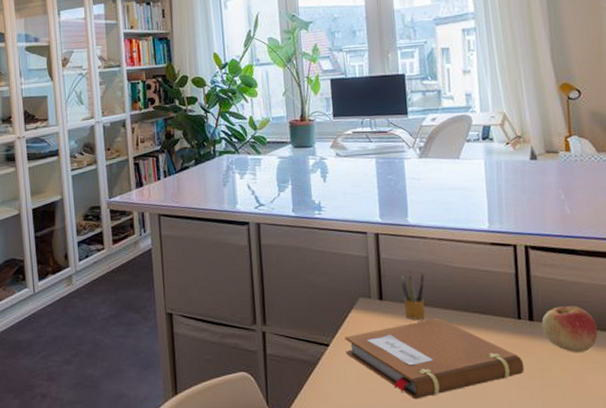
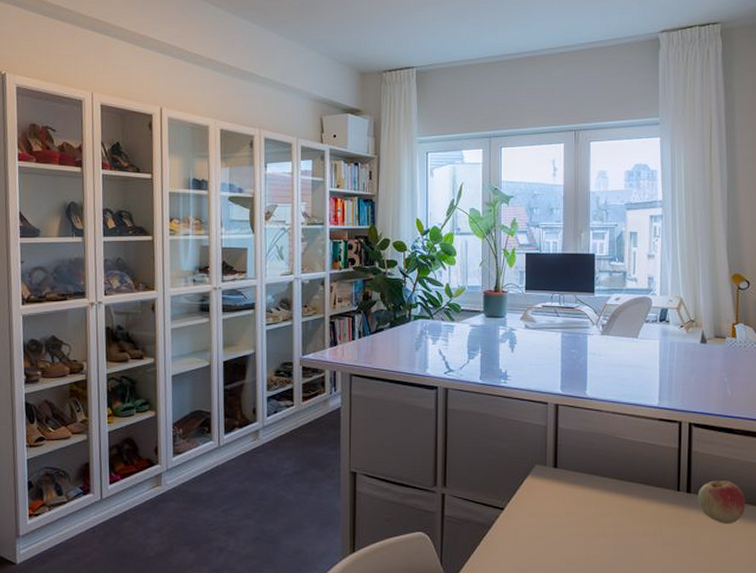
notebook: present [344,318,525,400] -> none [519,487,679,563]
pencil box: present [400,270,425,320] -> none [575,441,597,488]

